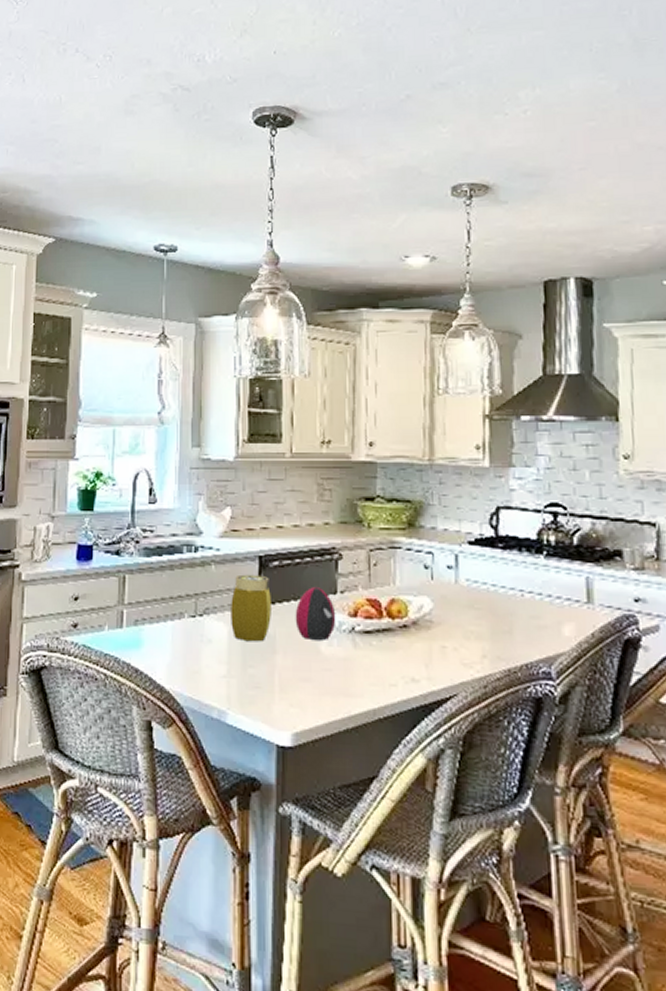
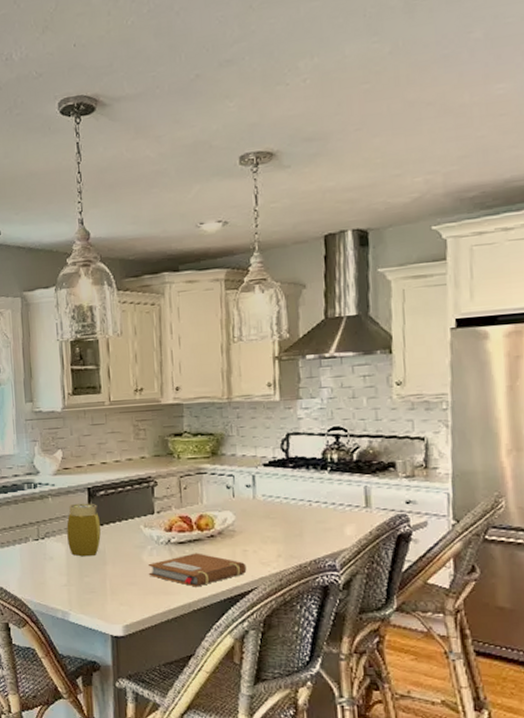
decorative egg: present [295,587,336,640] -> none [120,510,155,552]
notebook: none [326,645,445,689] -> present [148,553,247,587]

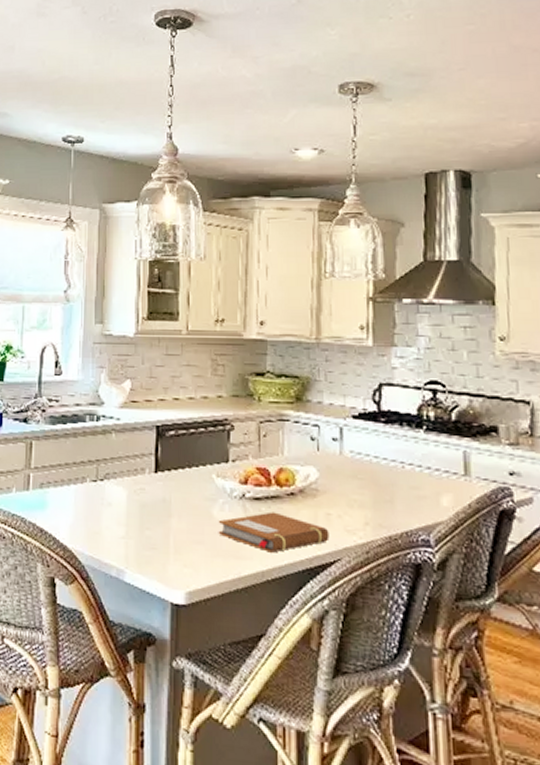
jar: present [66,503,101,557] -> none [130,442,167,506]

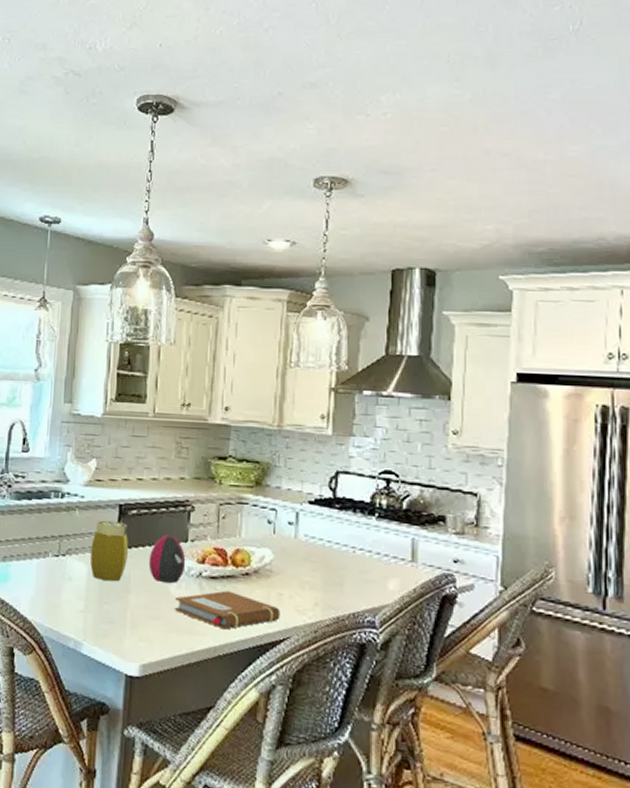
jar: none [130,442,167,506] -> present [90,520,128,581]
decorative egg: none [189,456,228,505] -> present [148,535,186,583]

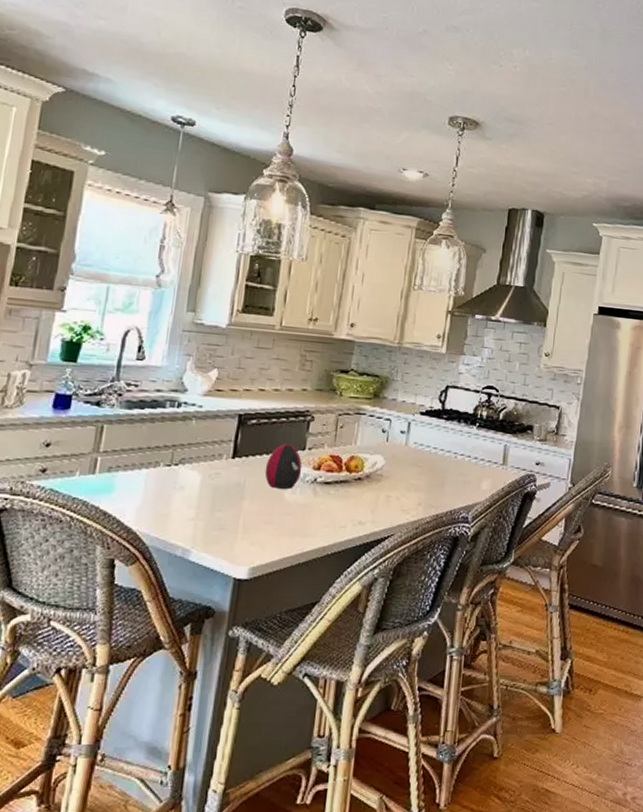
jar: present [90,520,128,581] -> none [204,429,246,489]
notebook: present [174,590,281,630] -> none [287,494,387,530]

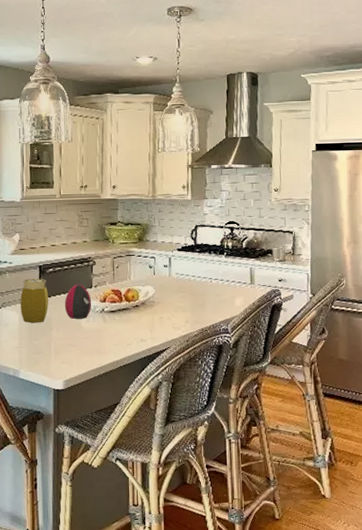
jar: none [204,429,246,489] -> present [20,278,48,323]

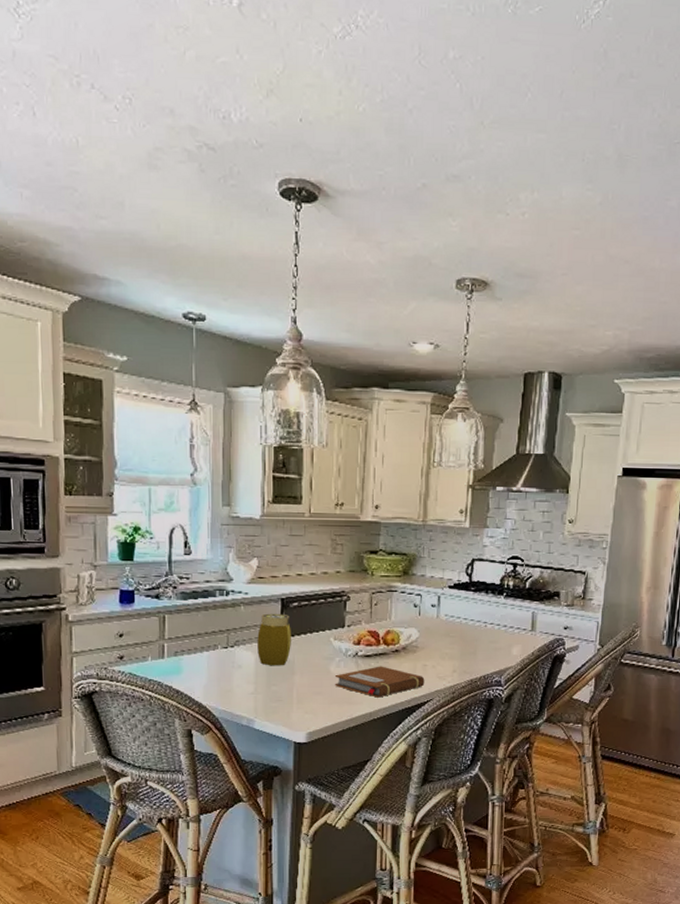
decorative egg: present [64,284,92,319] -> none [310,623,344,663]
notebook: none [86,319,162,348] -> present [334,666,425,698]

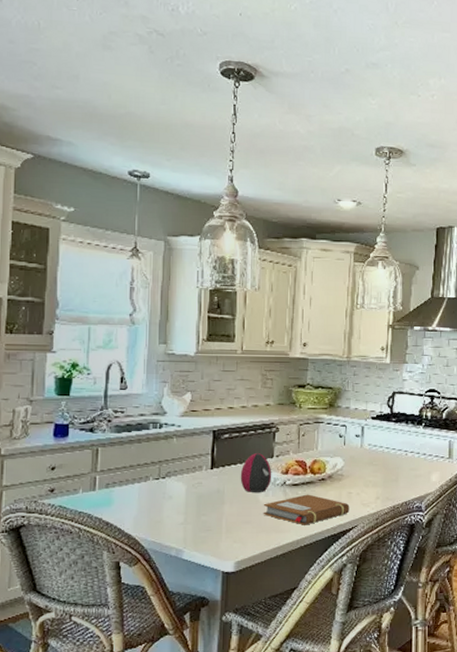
jar: present [257,613,291,666] -> none [188,445,222,496]
decorative egg: none [310,623,344,663] -> present [240,453,272,492]

